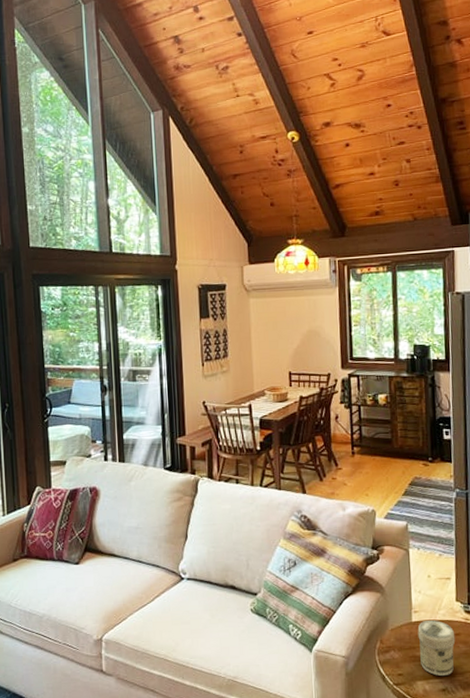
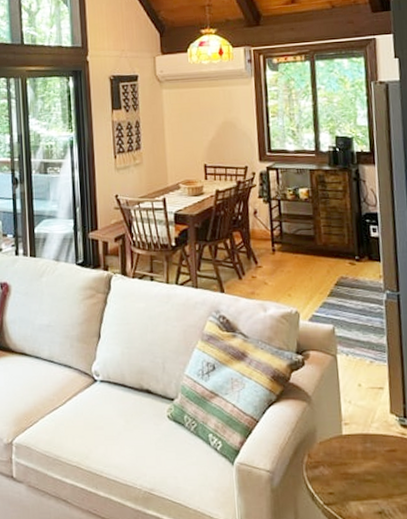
jar: present [417,619,456,676] -> none [349,433,392,496]

